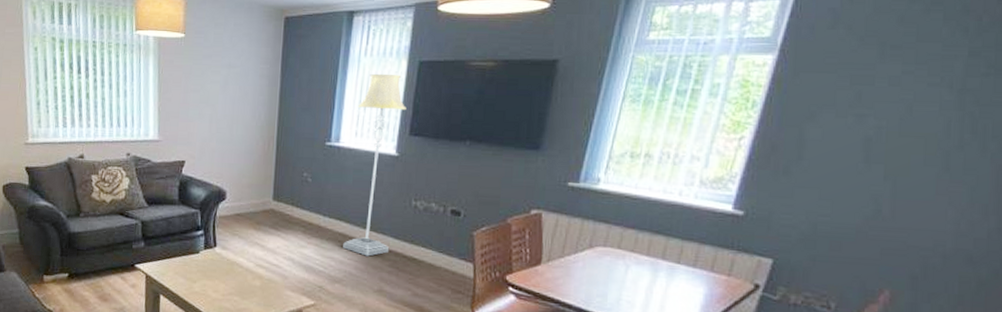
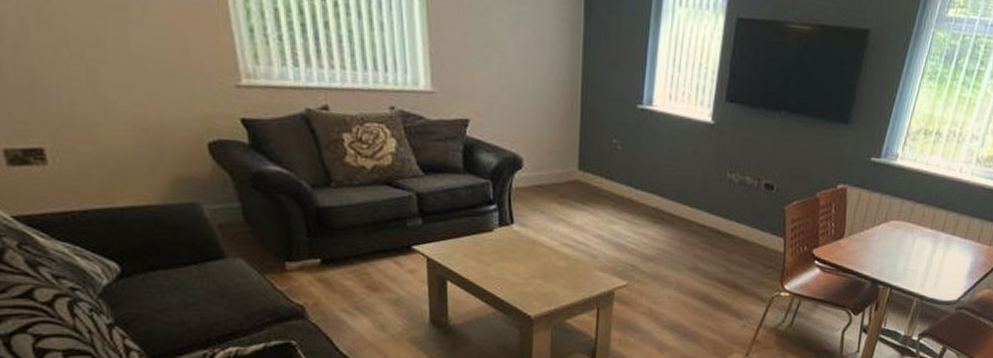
floor lamp: present [343,73,406,257] -> none [656,27,723,233]

